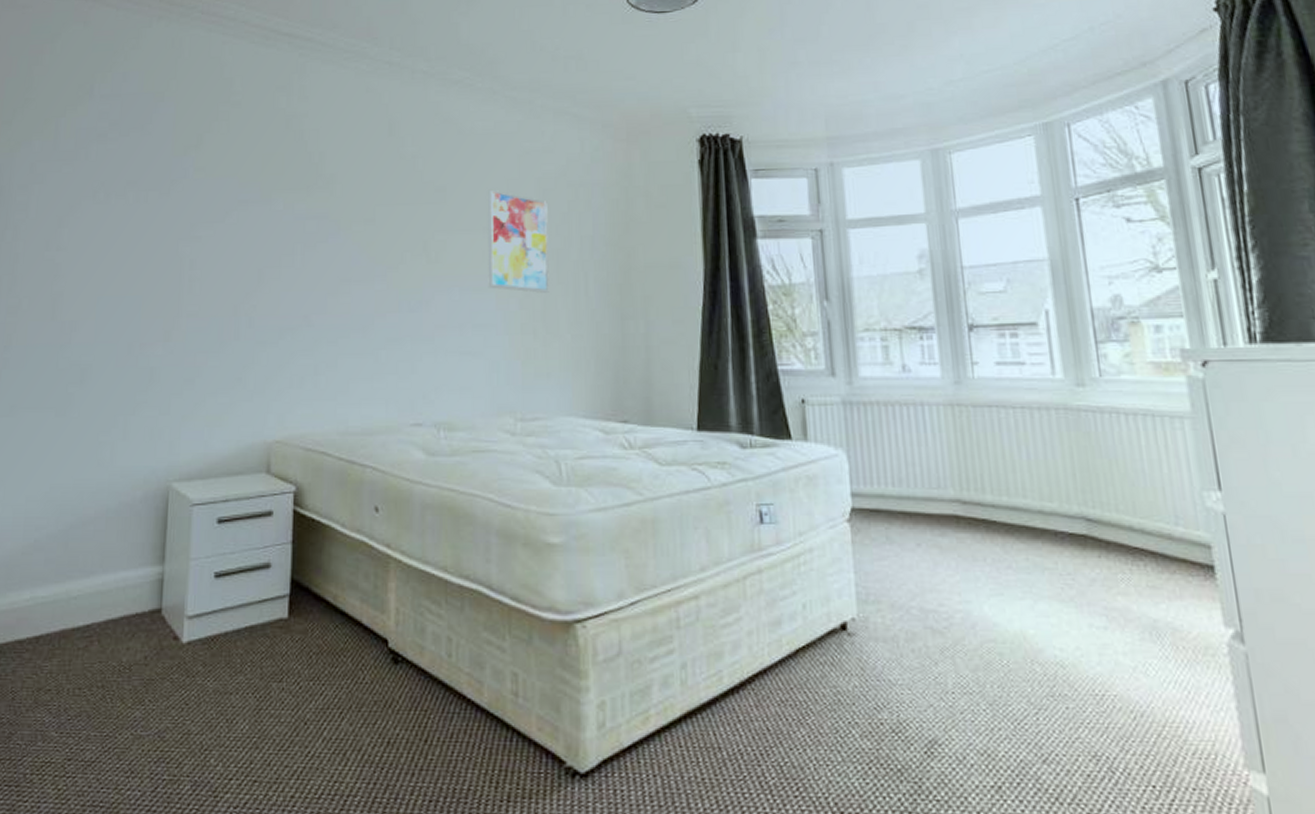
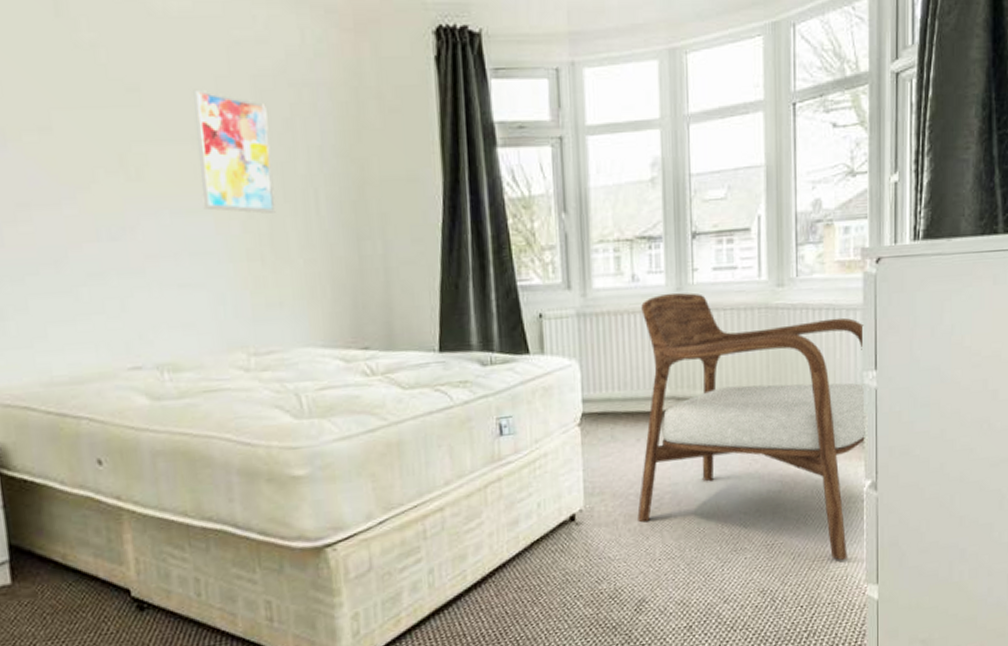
armchair: none [914,386,1220,731] -> present [637,292,866,560]

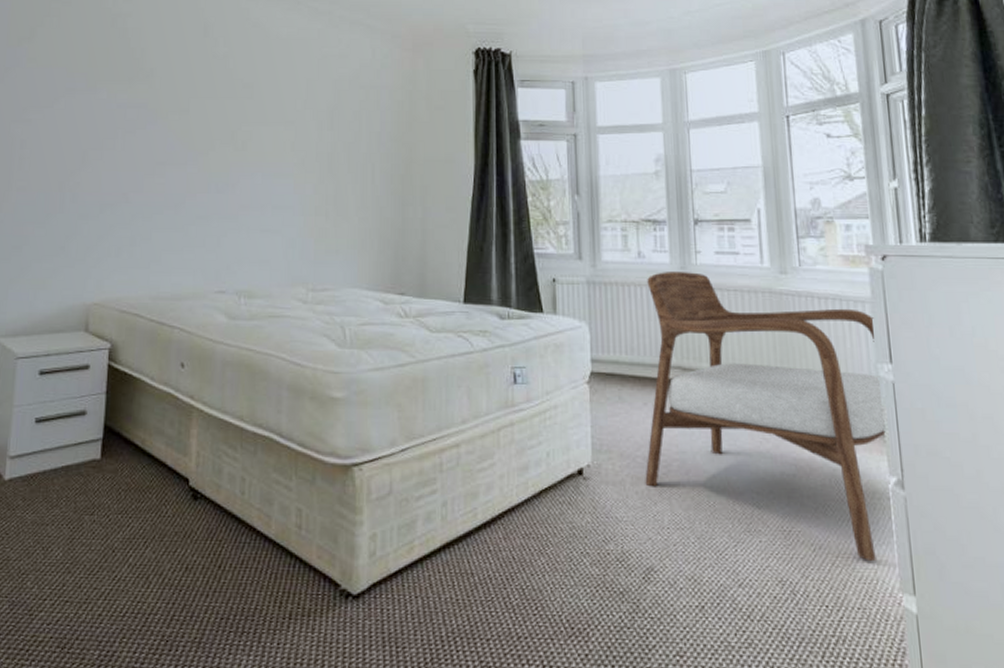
wall art: present [193,89,276,214] -> none [287,88,342,180]

